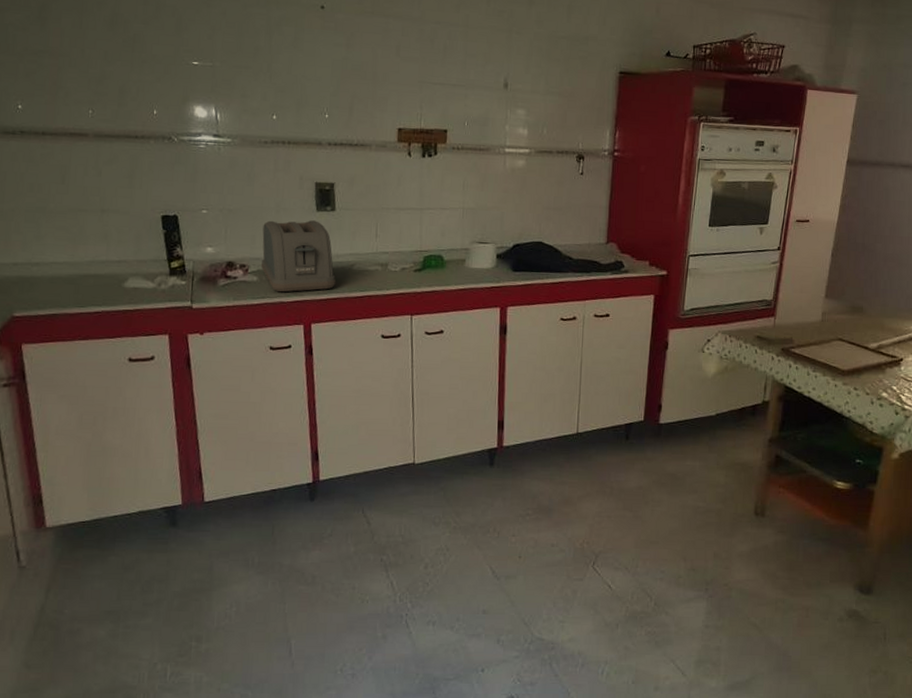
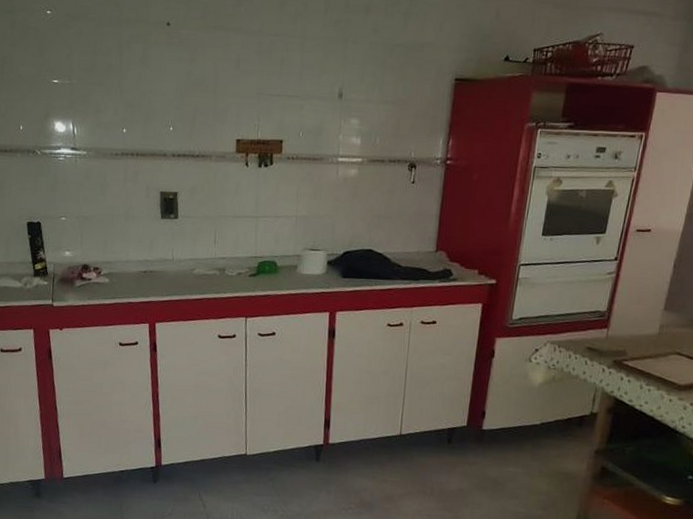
toaster: present [261,220,336,293] -> none [112,227,178,294]

